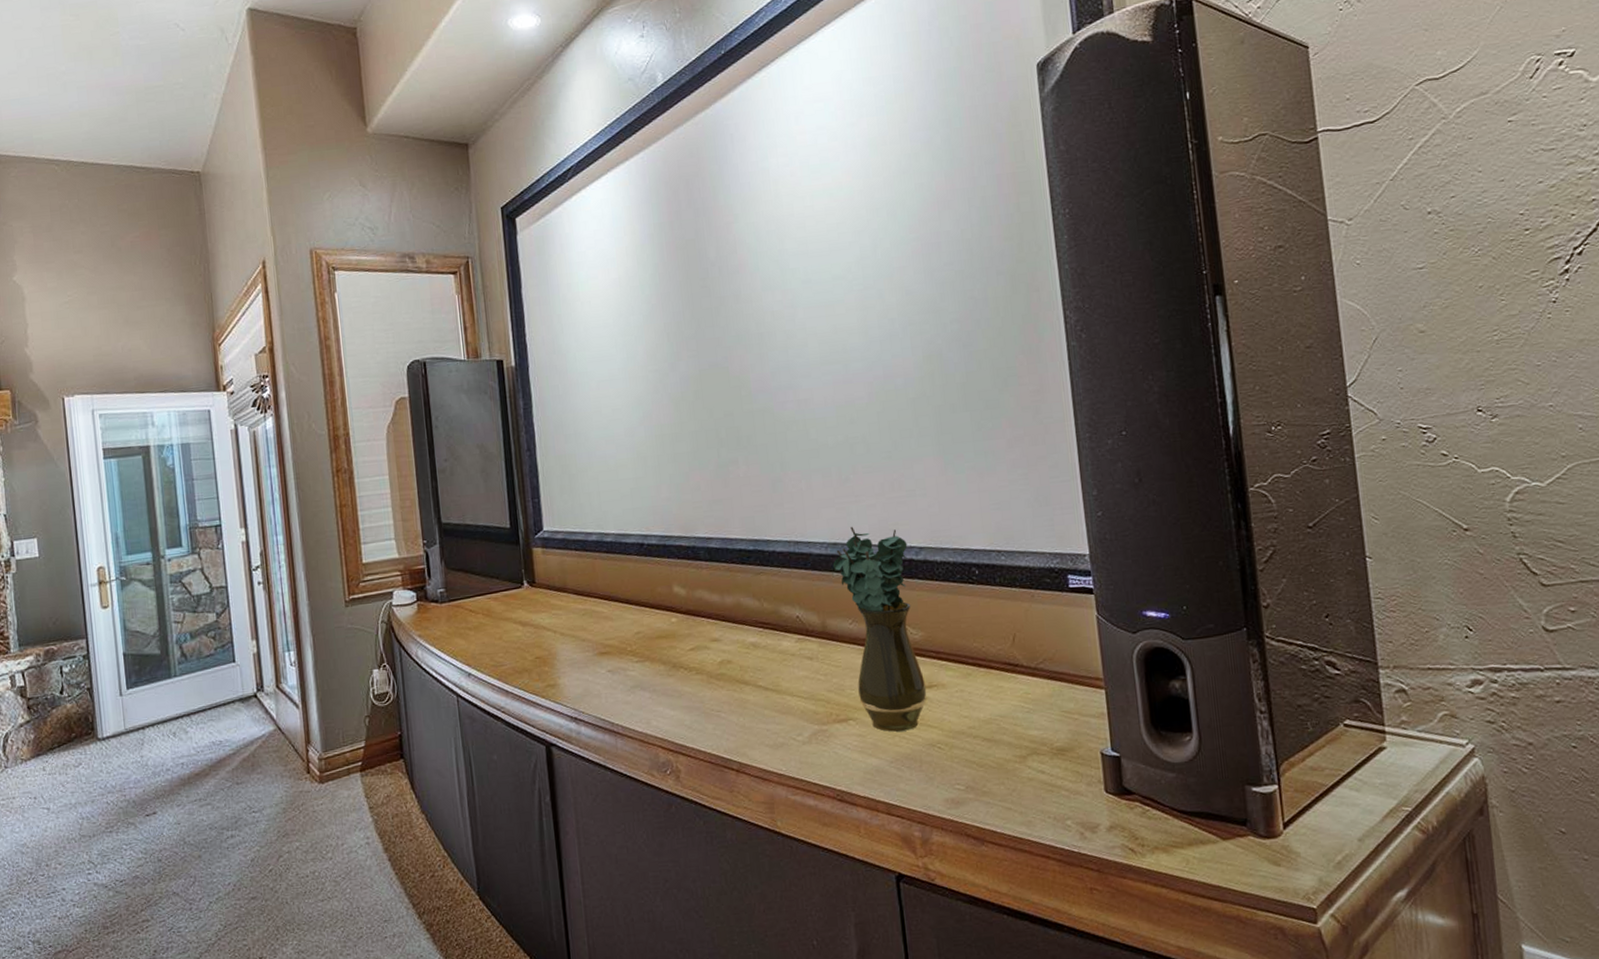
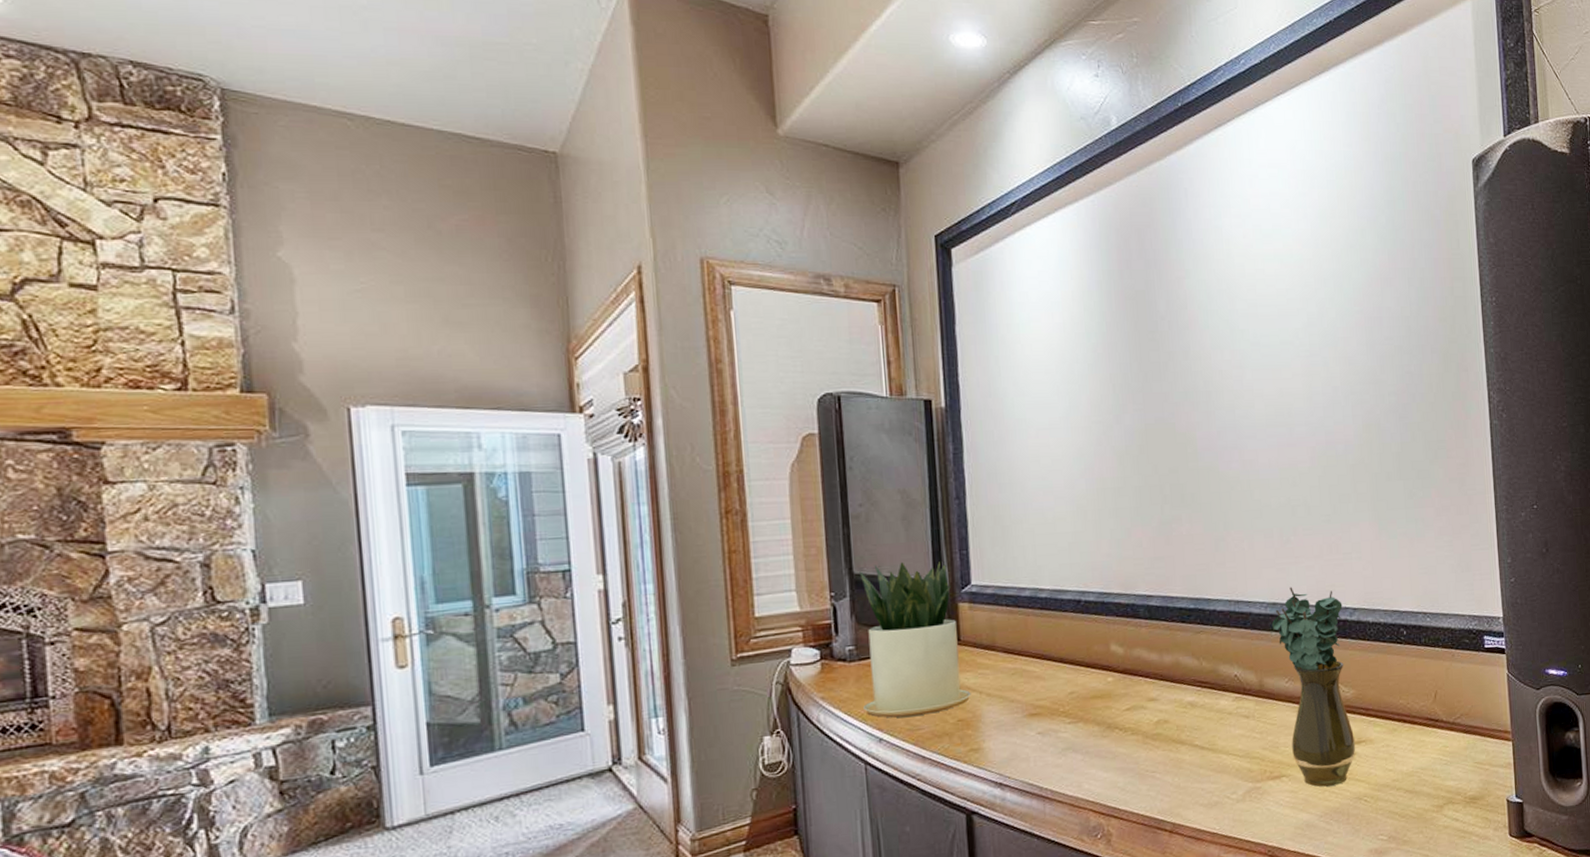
planter: none [446,510,547,655] -> present [859,562,971,718]

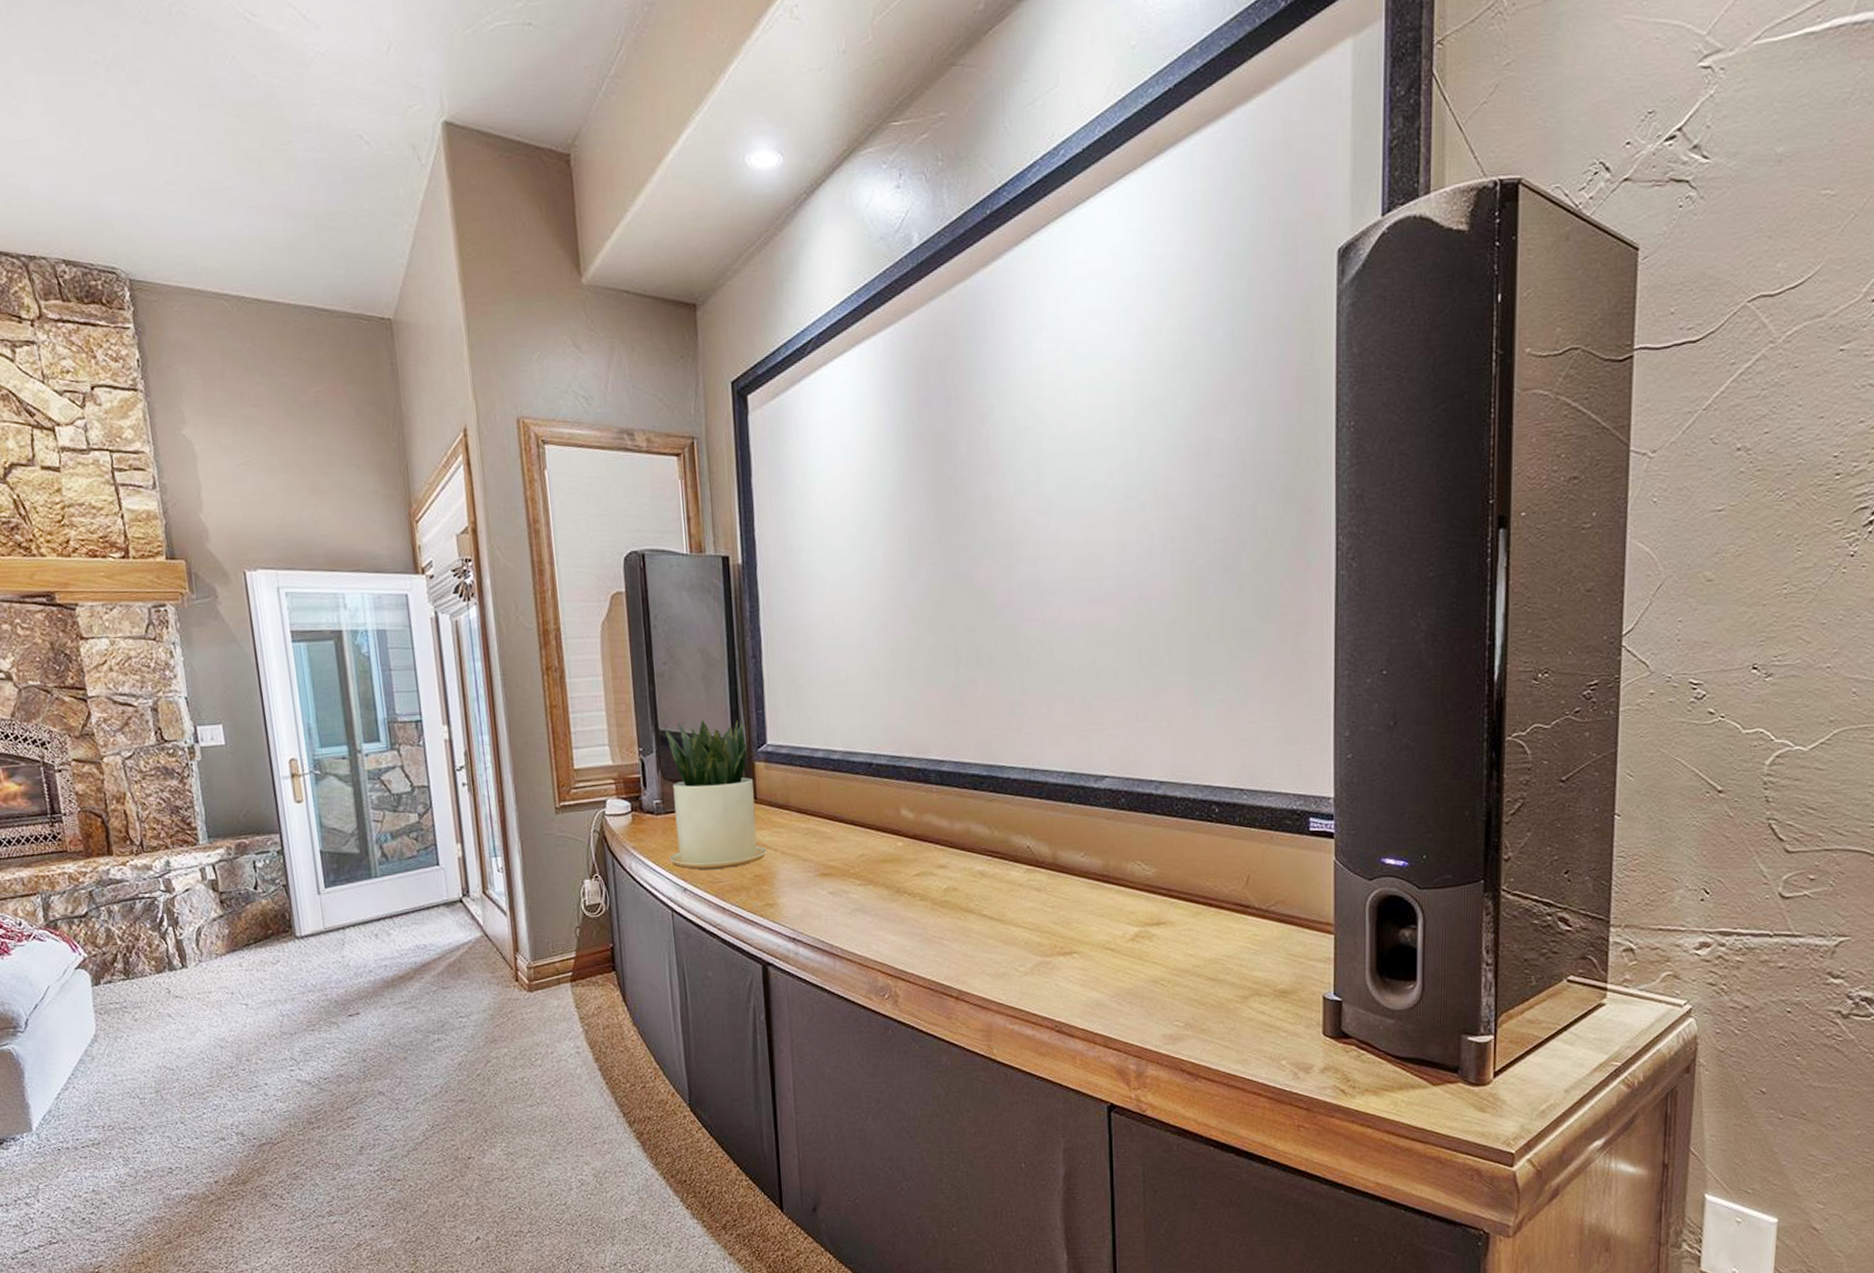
vase: present [1271,587,1356,787] -> none [1068,756,1154,967]

